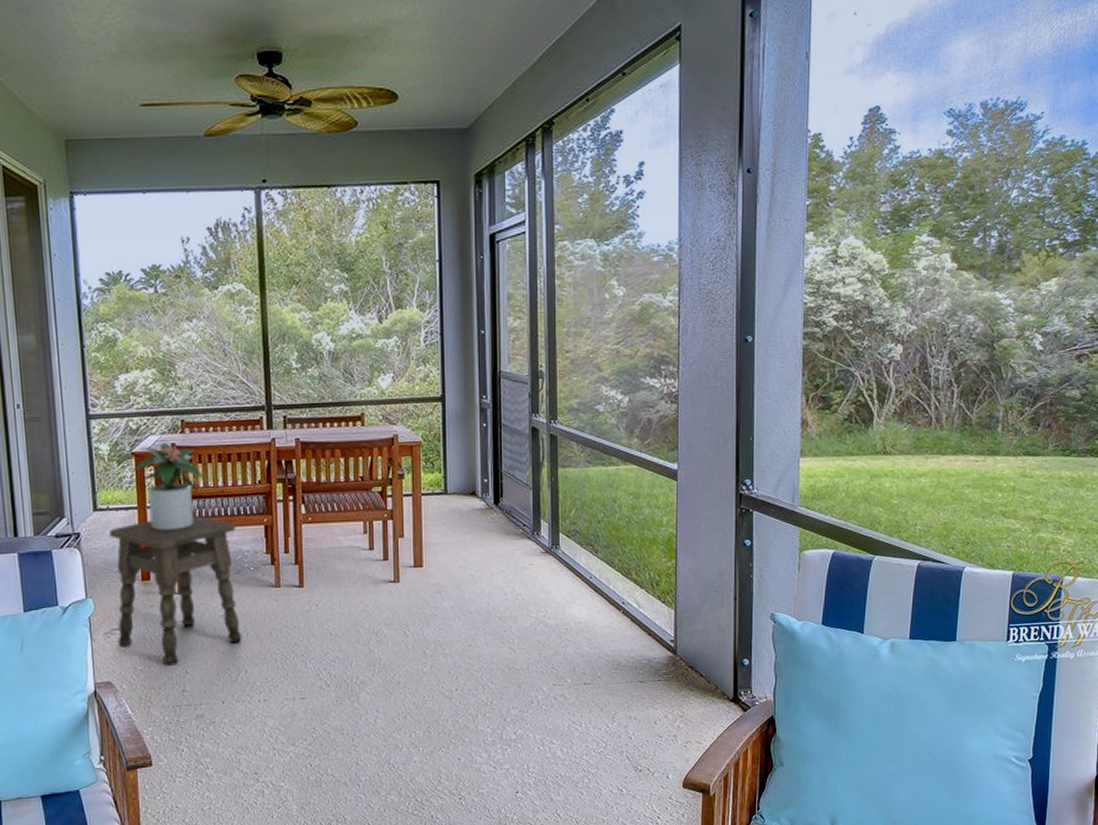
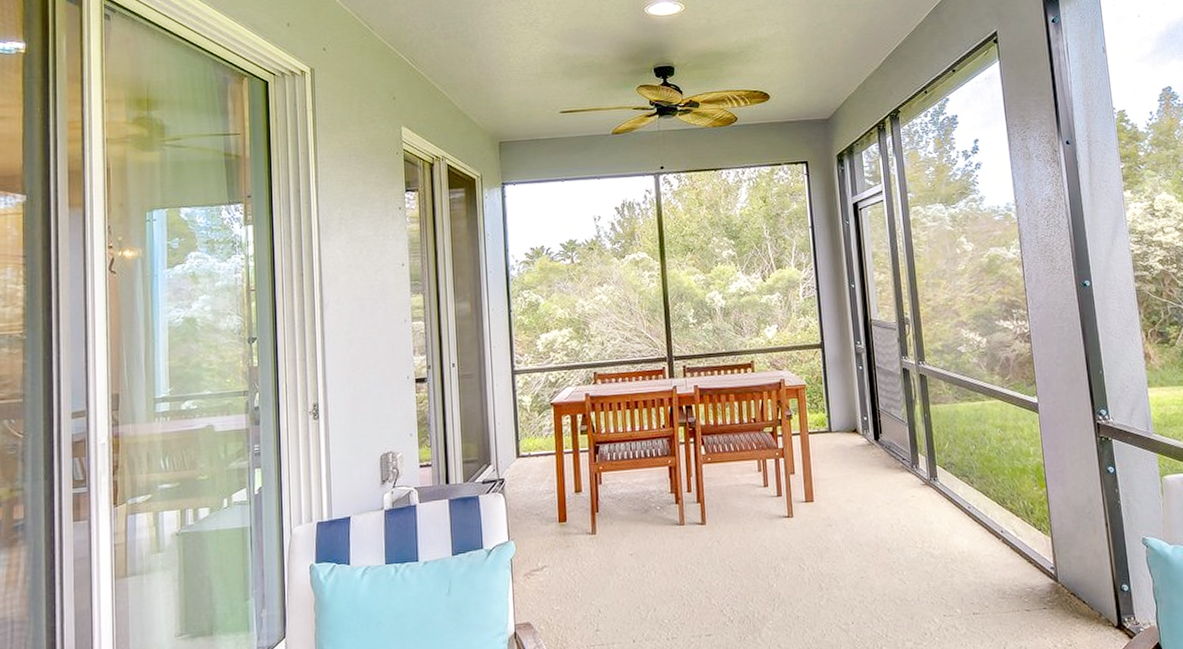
side table: present [109,515,243,666] -> none [530,459,651,606]
potted plant: present [131,443,204,531] -> none [550,393,614,475]

